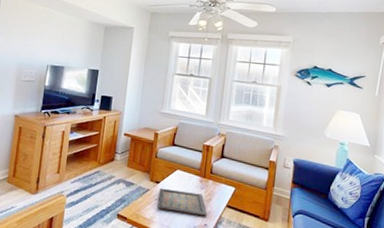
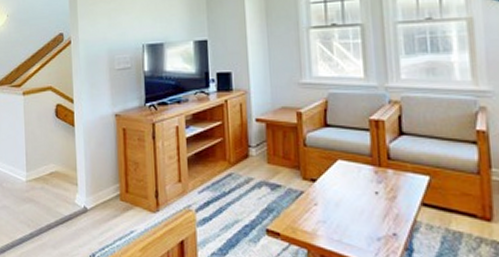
icon panel: present [158,188,207,216] -> none [318,187,394,222]

